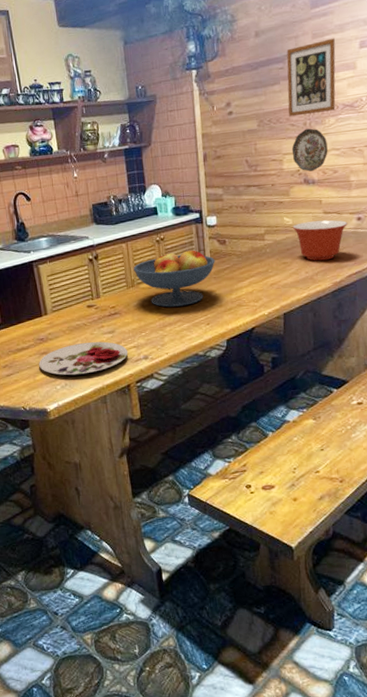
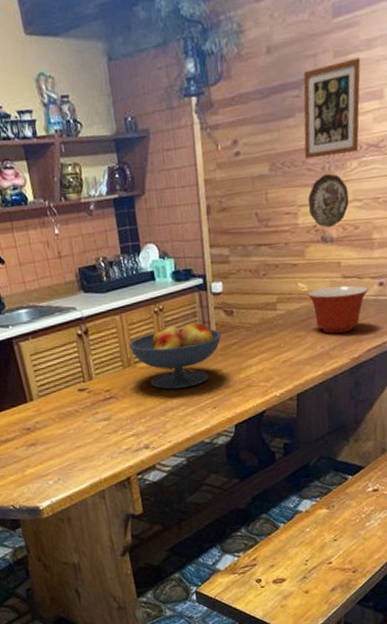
plate: present [39,341,128,376] -> none [27,430,127,469]

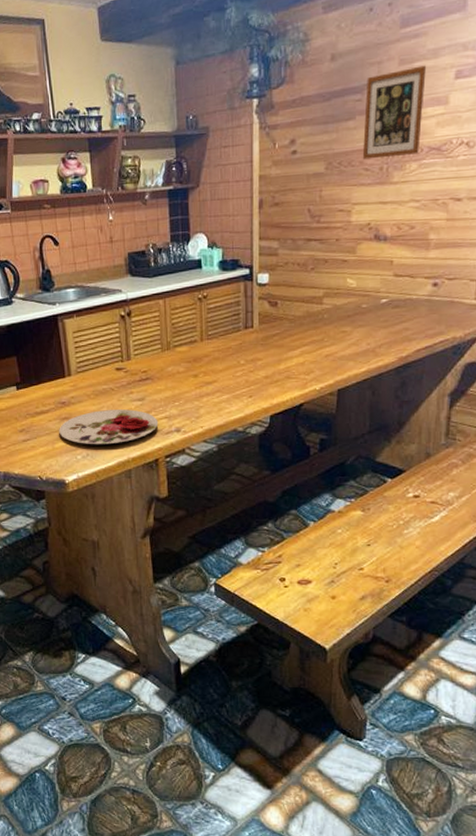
plate: none [27,430,127,469] -> present [59,409,159,445]
fruit bowl: present [129,322,222,390] -> none [170,311,264,375]
decorative plate: present [307,173,349,228] -> none [363,174,406,226]
mixing bowl: present [307,285,369,334] -> none [355,284,422,331]

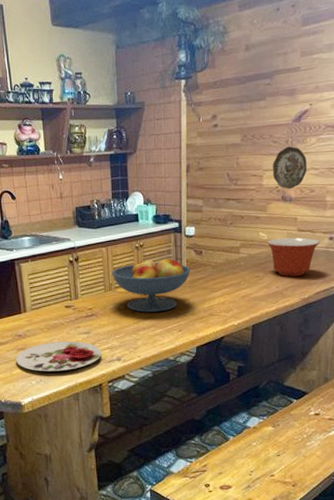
fruit bowl: none [170,311,264,375] -> present [112,258,191,312]
mixing bowl: none [355,284,422,331] -> present [267,237,320,277]
picture frame: present [362,65,426,160] -> none [271,57,322,134]
decorative plate: none [363,174,406,226] -> present [272,146,307,189]

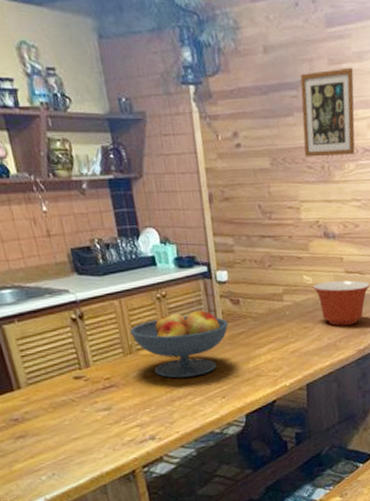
plate: present [16,341,102,372] -> none [14,420,131,463]
picture frame: none [271,57,322,134] -> present [300,67,355,157]
decorative plate: present [272,146,307,189] -> none [309,173,349,224]

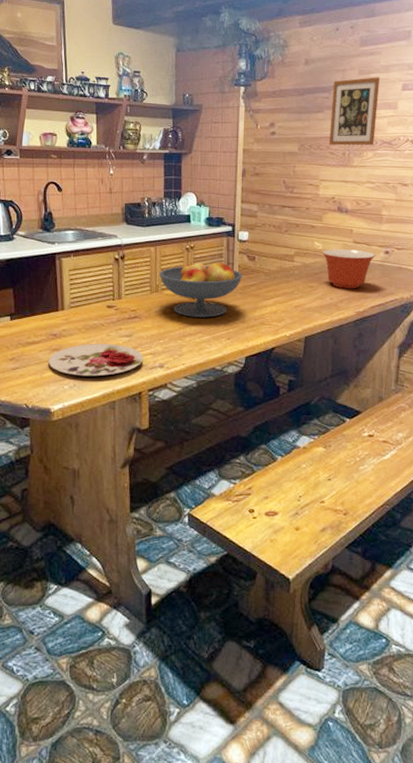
plate: none [14,420,131,463] -> present [48,344,144,377]

